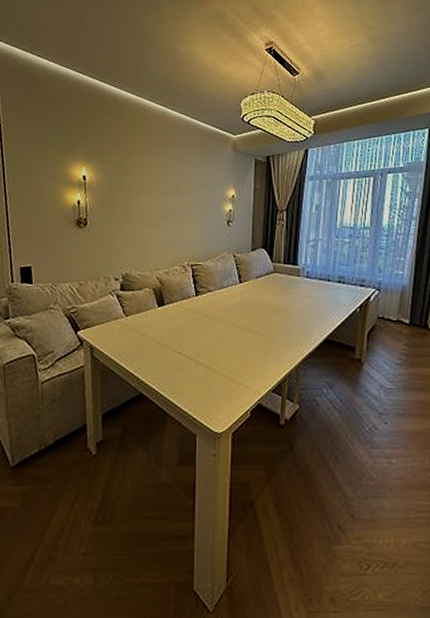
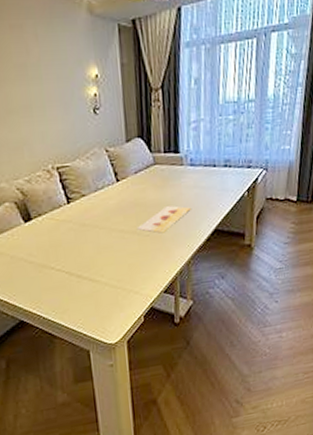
painting: none [253,309,304,335] -> present [136,205,191,233]

